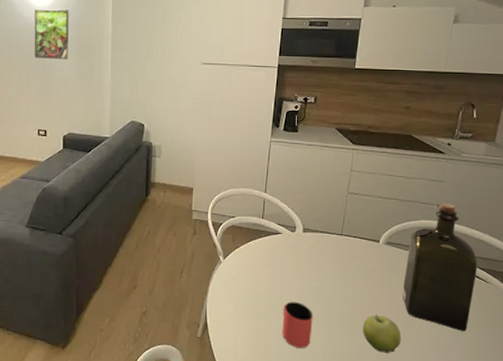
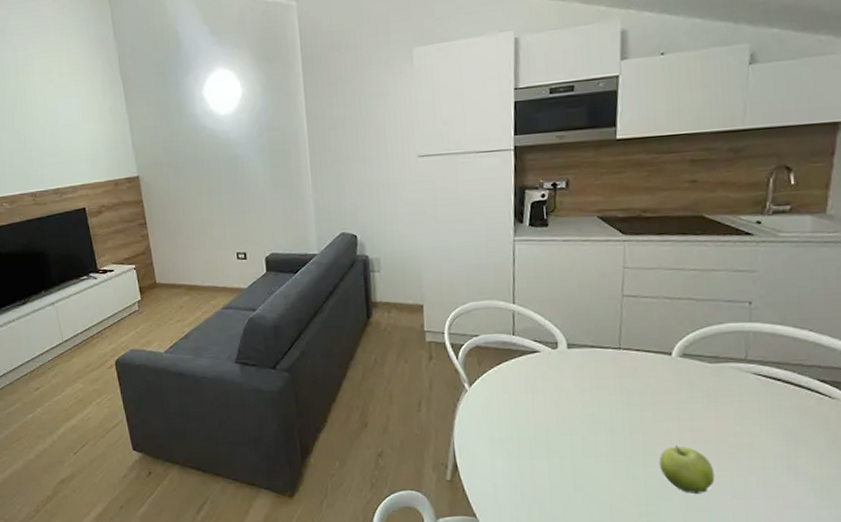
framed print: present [34,9,69,60] -> none [218,113,261,173]
cup: present [282,301,313,349] -> none [551,434,592,491]
liquor: present [402,203,478,332] -> none [709,298,817,464]

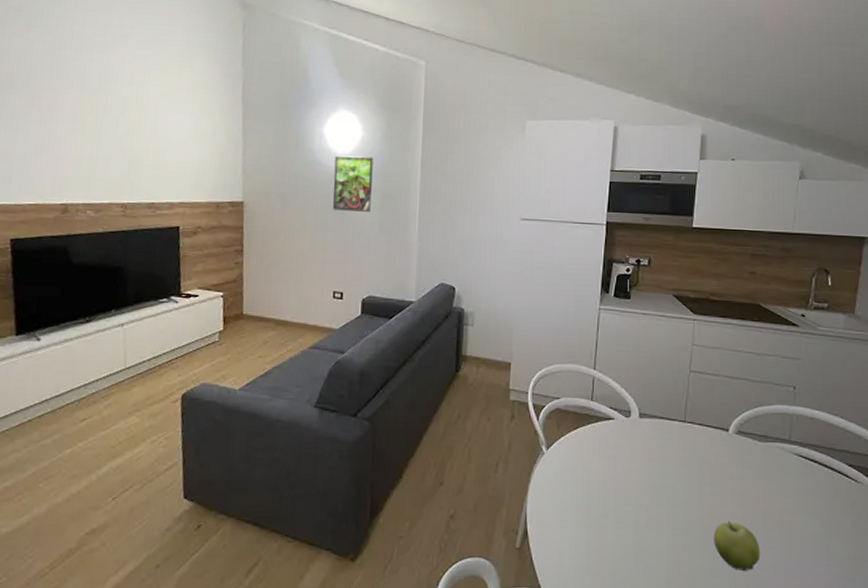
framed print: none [218,113,261,173] -> present [333,155,373,213]

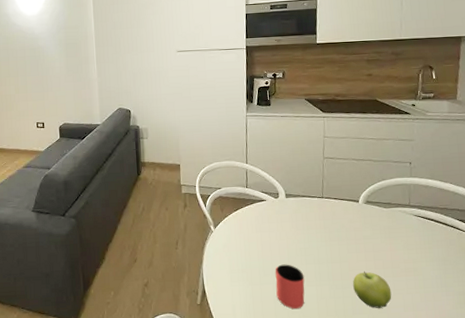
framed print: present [333,155,373,213] -> none [26,15,58,60]
cup: none [617,503,654,564] -> present [275,264,305,310]

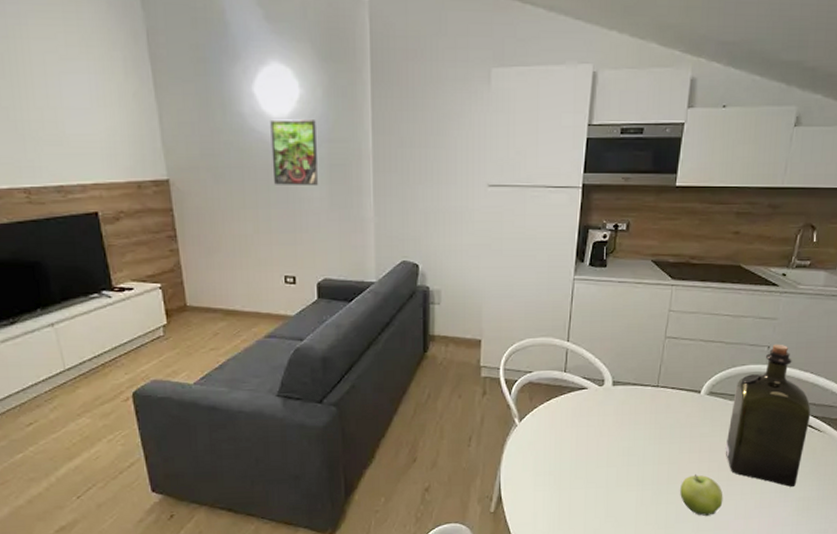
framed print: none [26,15,58,60] -> present [270,119,318,186]
cup: present [275,264,305,310] -> none [588,465,624,518]
liquor: none [386,160,457,283] -> present [725,344,811,488]

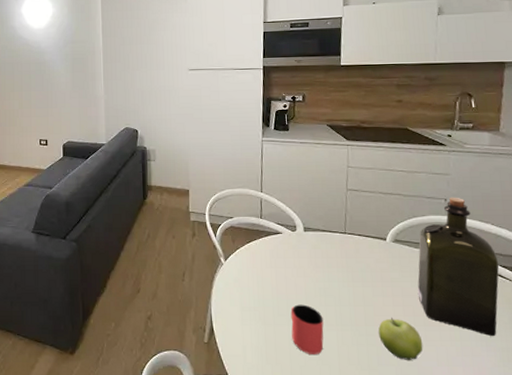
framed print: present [270,119,318,186] -> none [32,29,64,74]
cup: none [588,465,624,518] -> present [290,304,324,356]

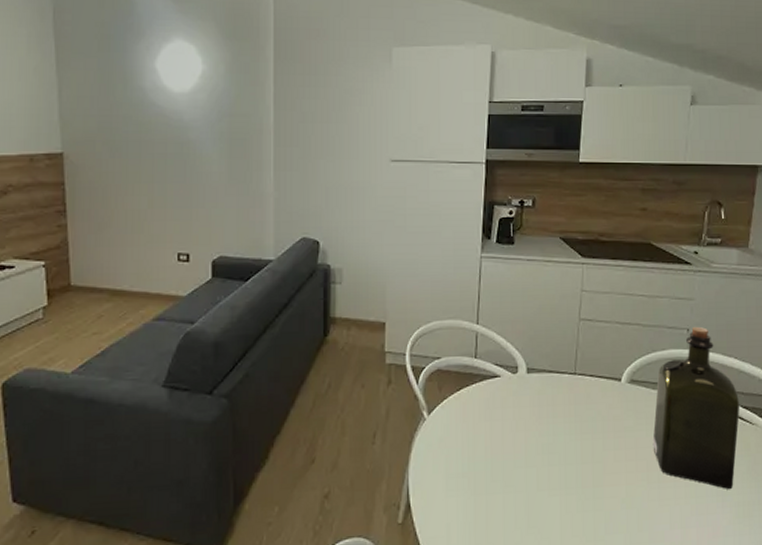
cup: present [290,304,324,356] -> none [507,465,545,529]
fruit: present [378,317,423,361] -> none [608,474,656,527]

